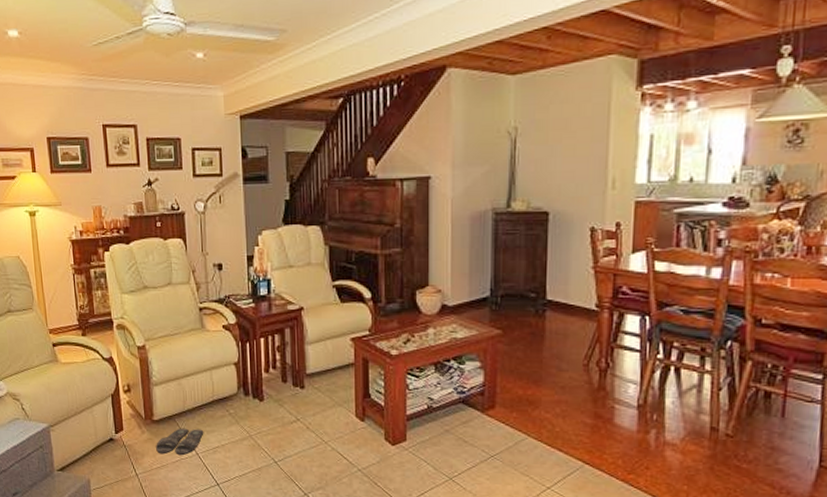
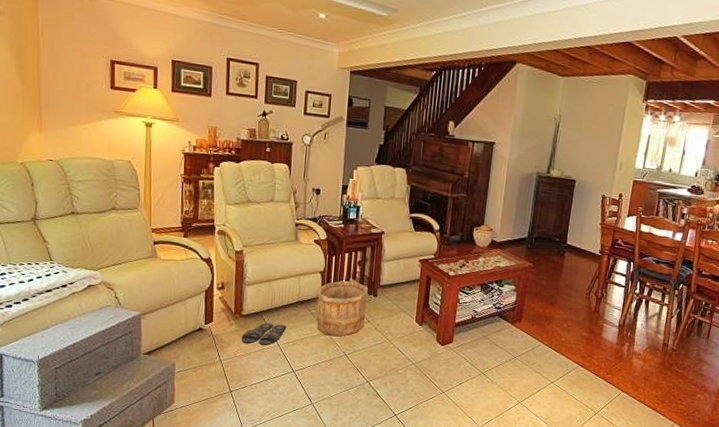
wooden bucket: none [233,371,294,440] -> present [316,280,368,336]

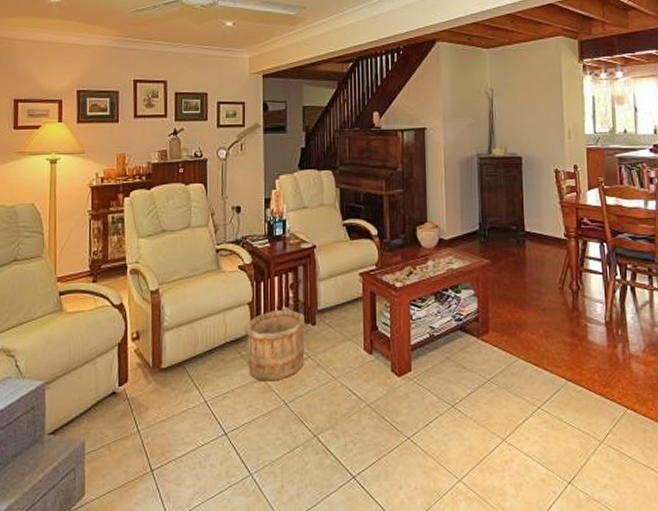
slippers: present [241,322,286,346] -> none [162,374,213,406]

